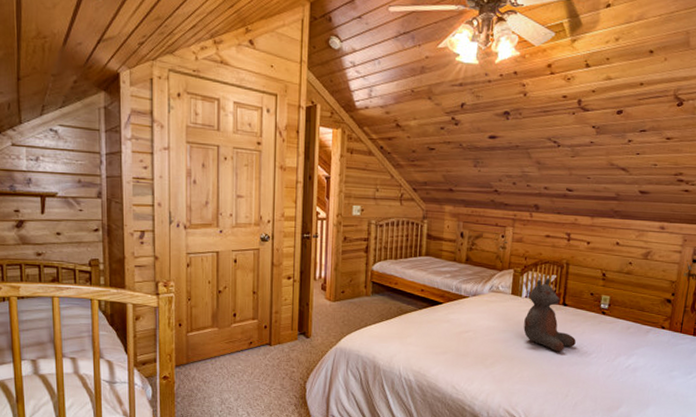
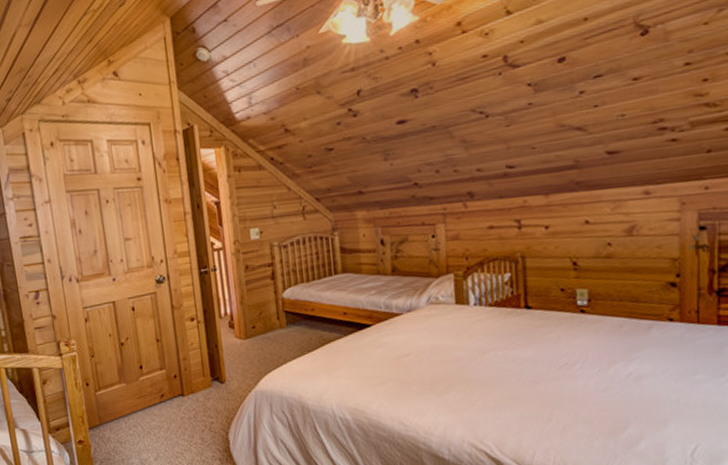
teddy bear: present [523,277,576,352] -> none [477,277,551,367]

